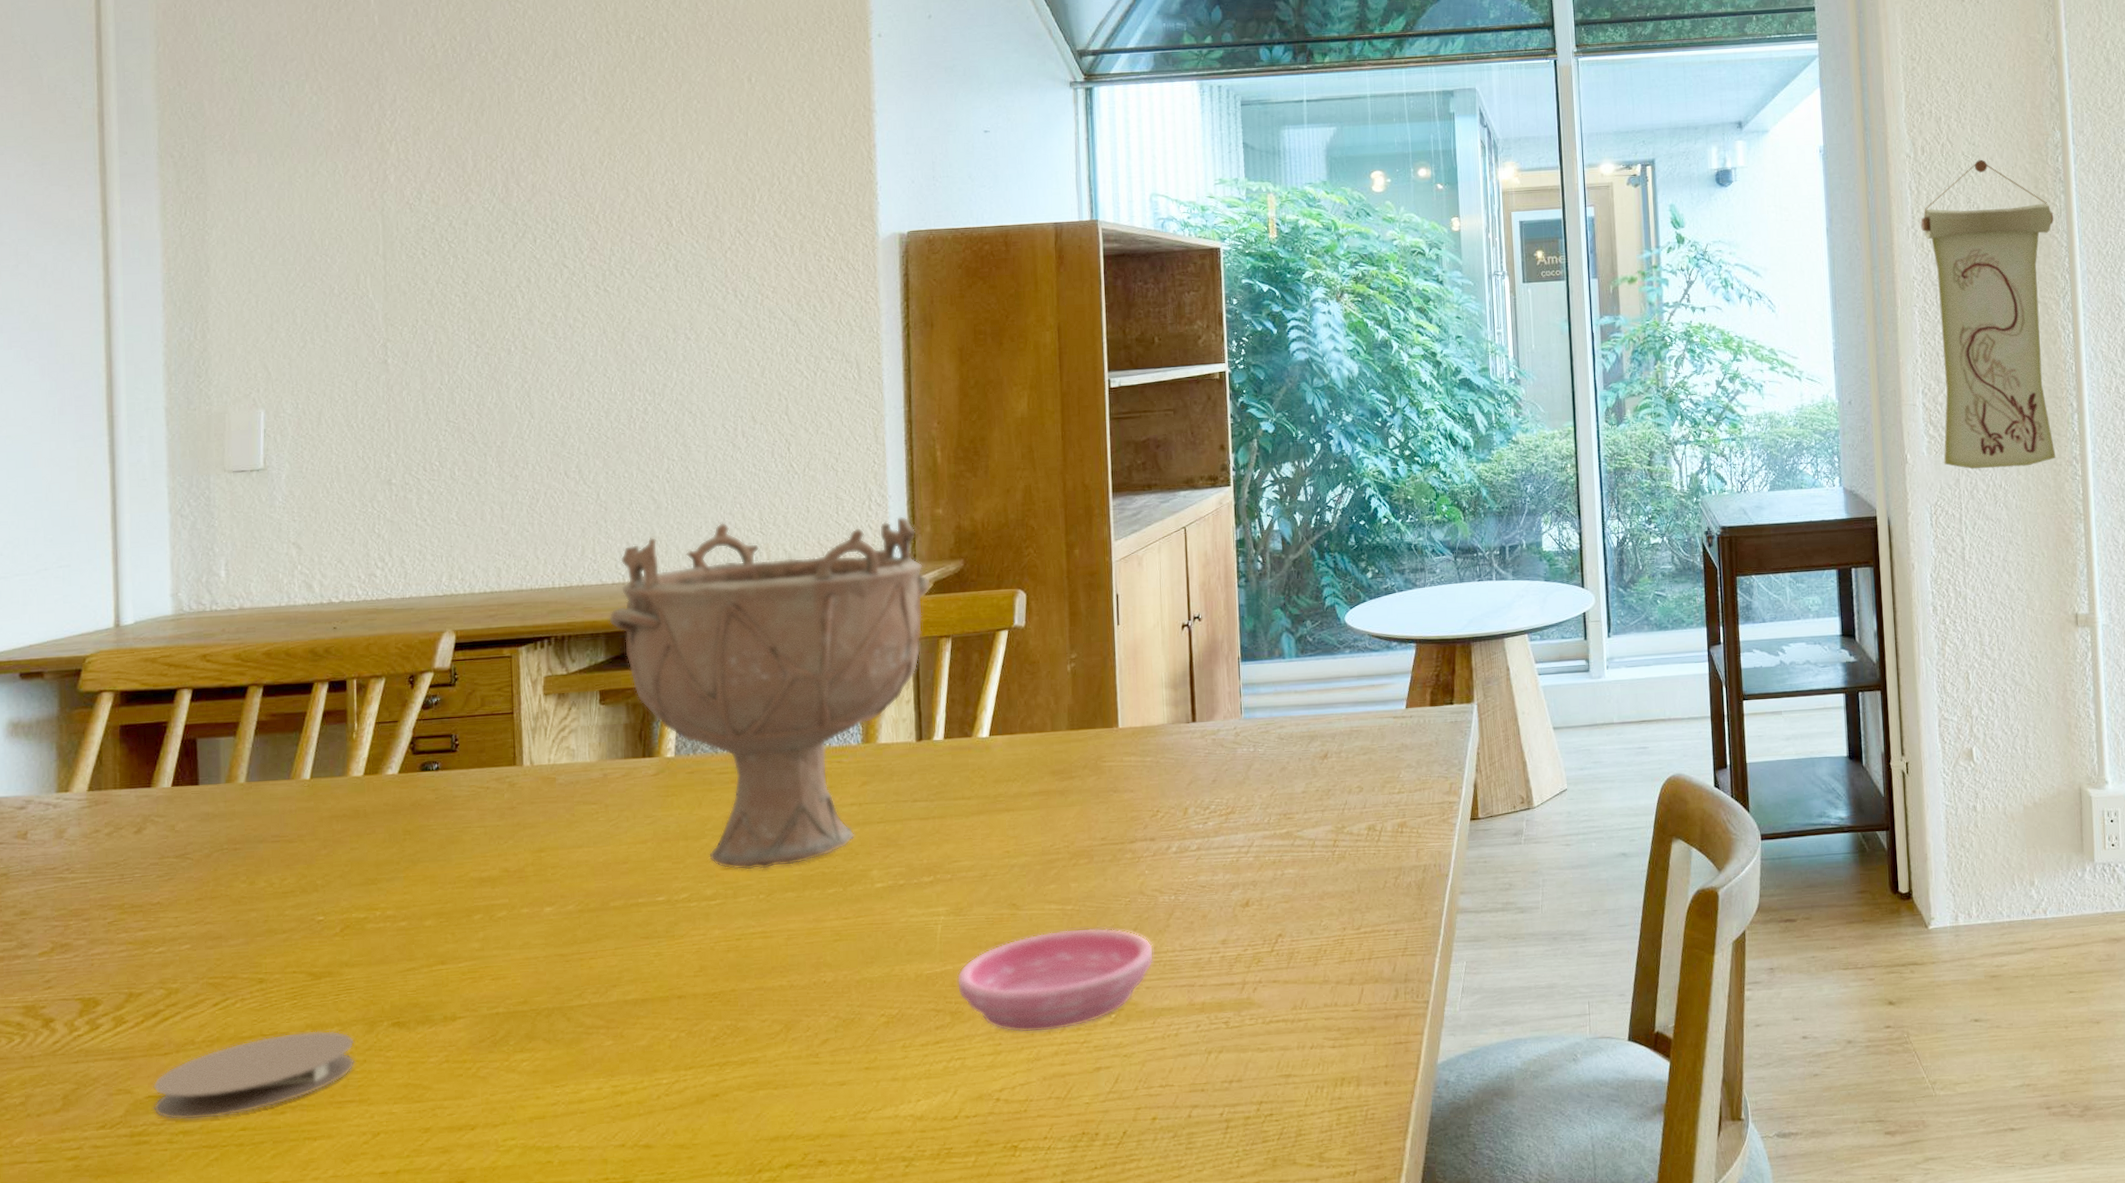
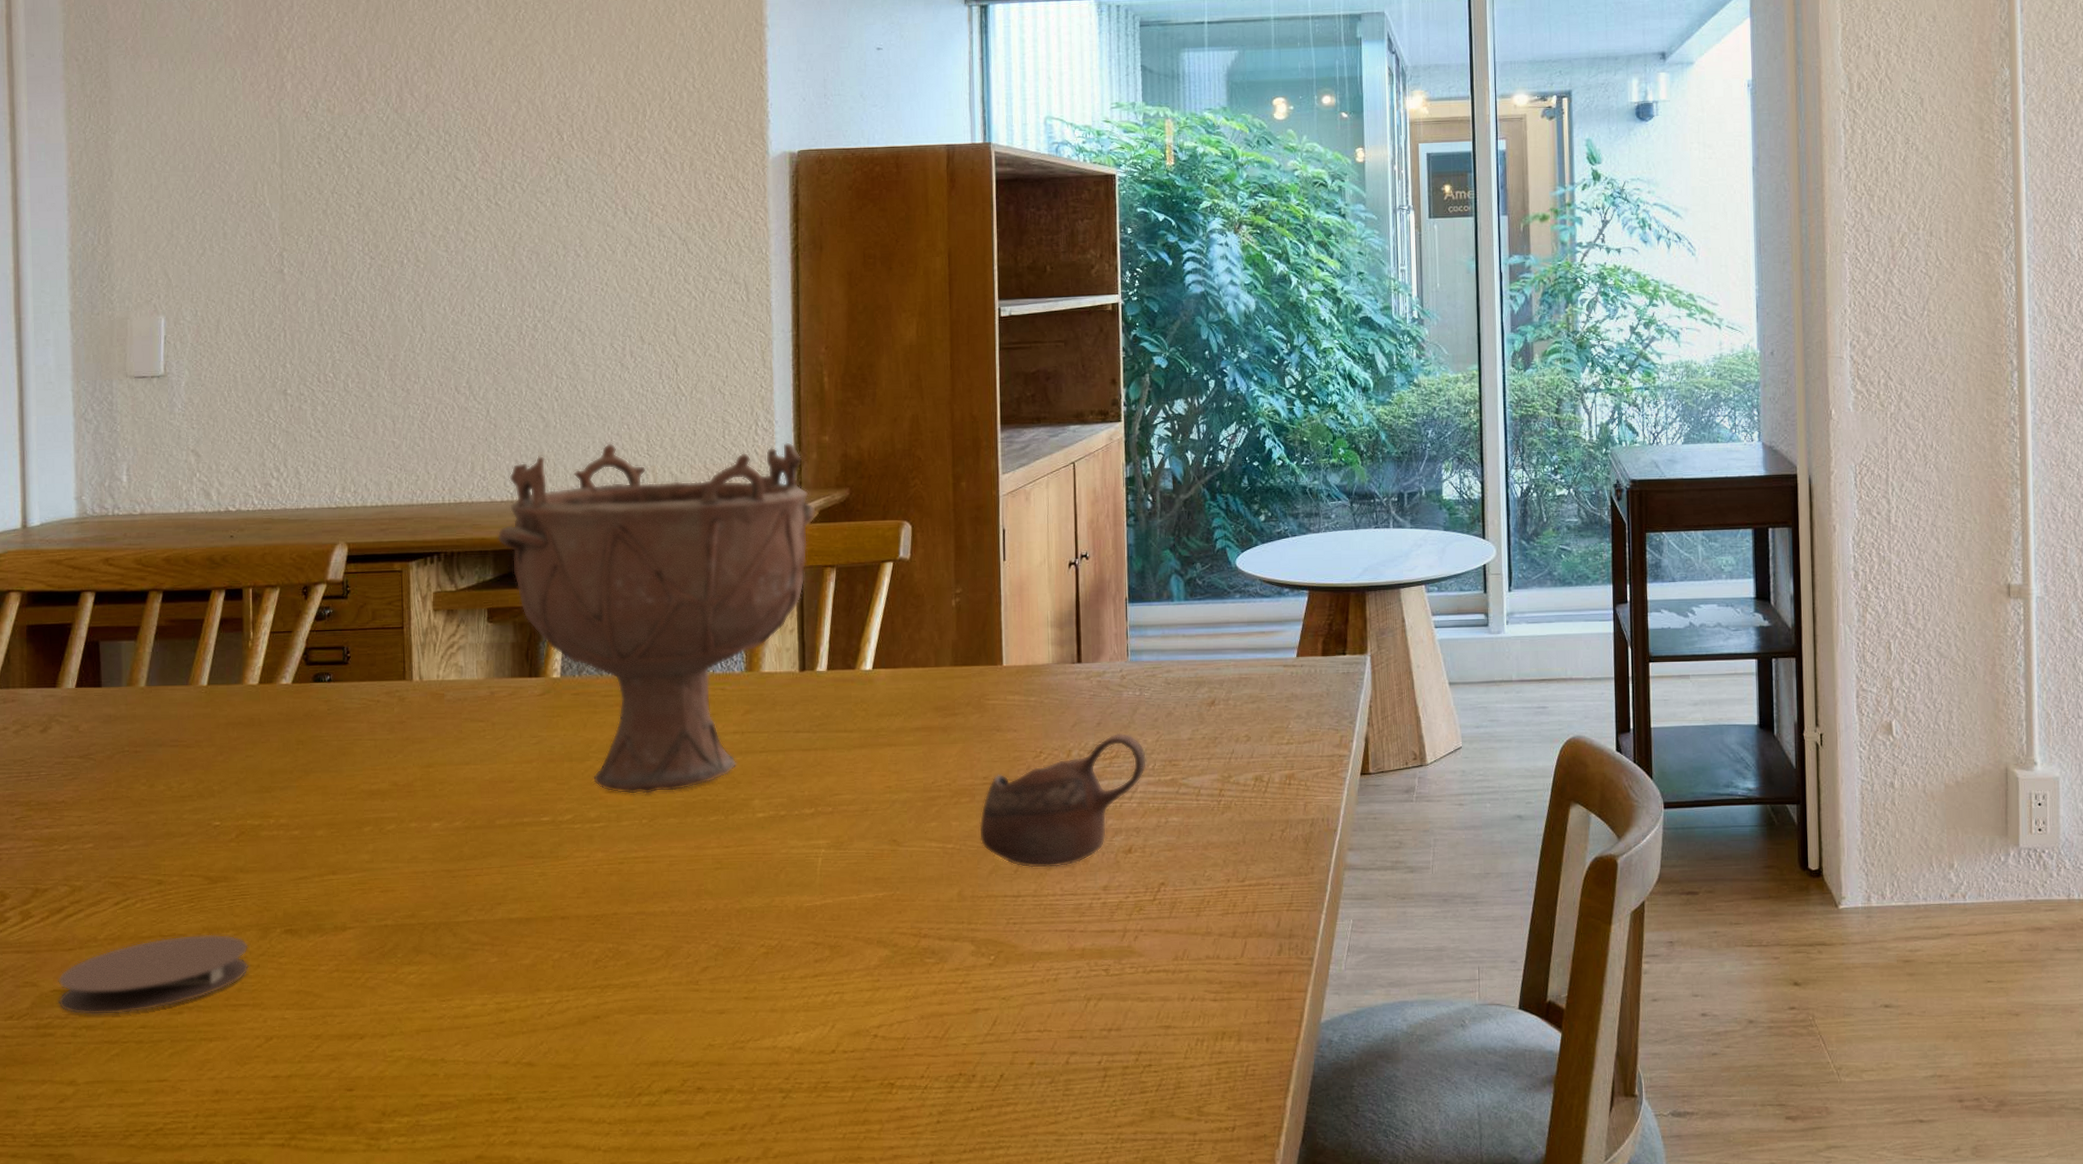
saucer: present [956,928,1154,1033] -> none [836,868,1035,971]
cup: none [1098,788,1263,926] -> present [979,732,1147,869]
wall scroll: present [1921,160,2056,470] -> none [1854,98,1998,428]

